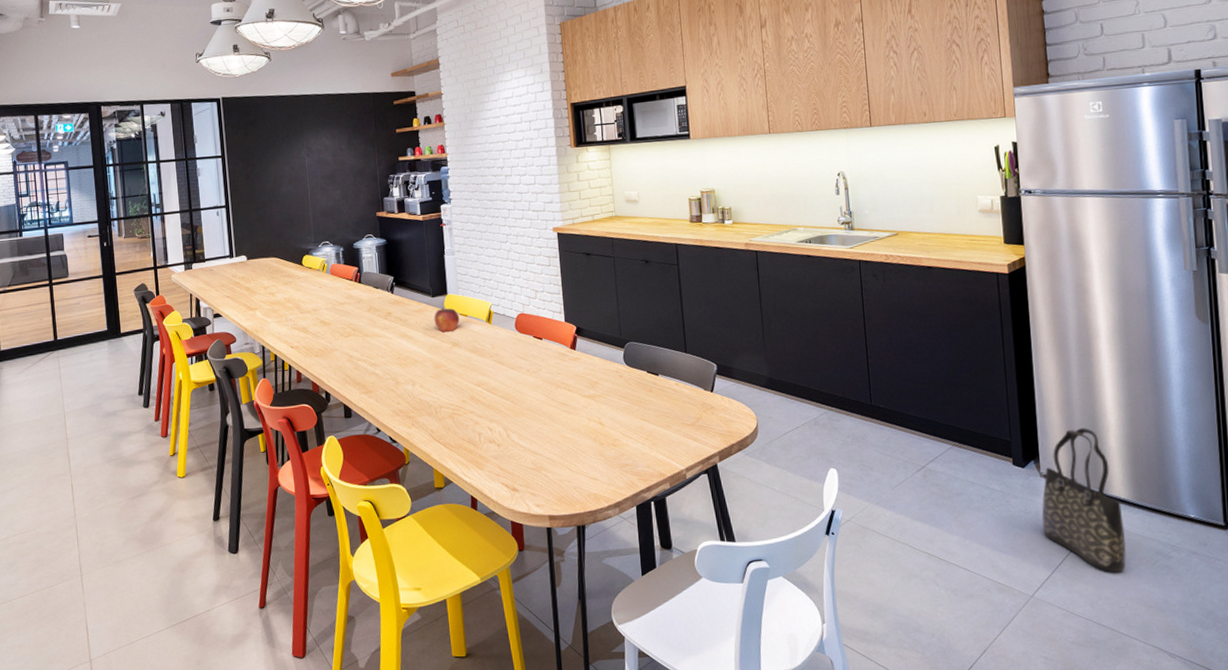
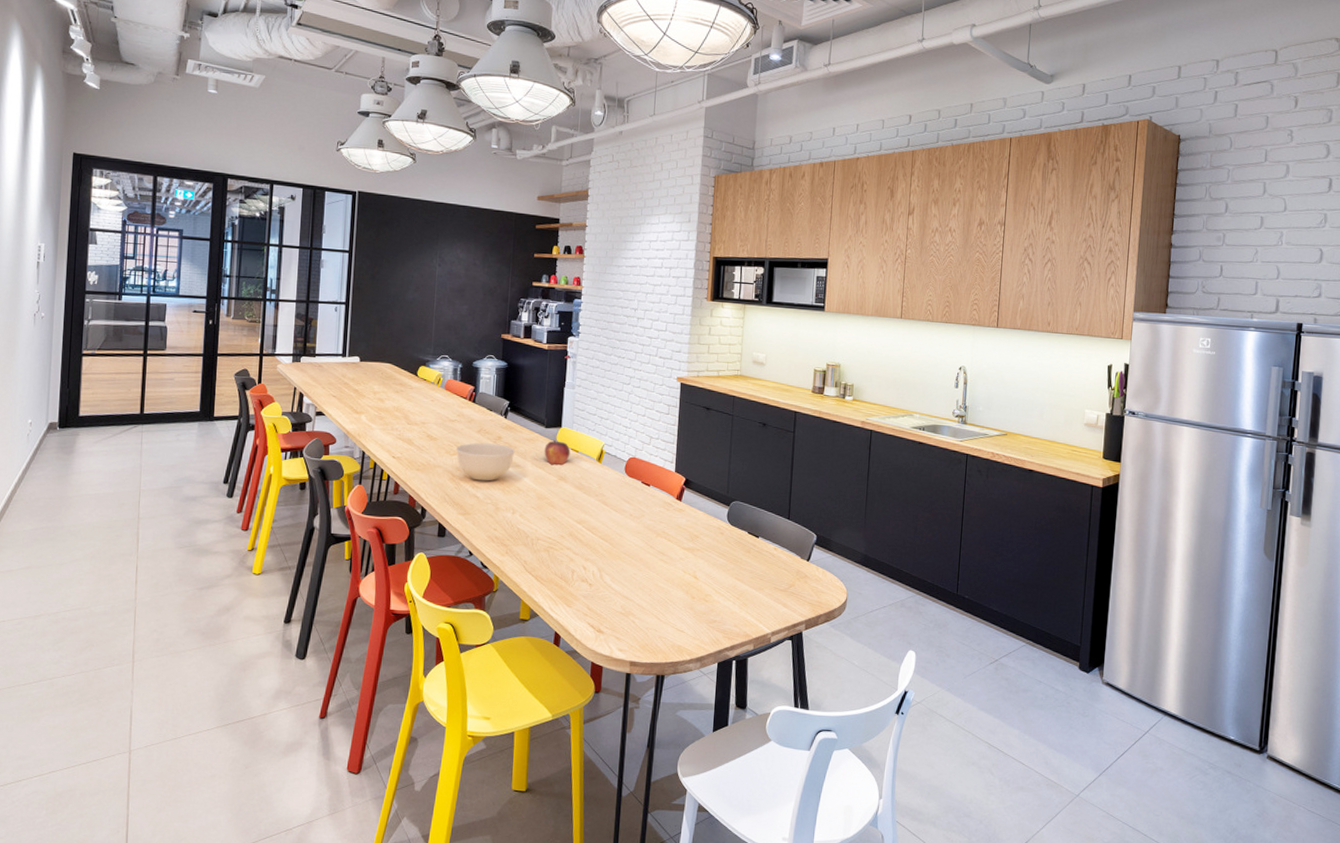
bowl: none [350,319,406,358] -> present [456,442,515,481]
tote bag: present [1041,428,1127,573] -> none [1096,643,1171,783]

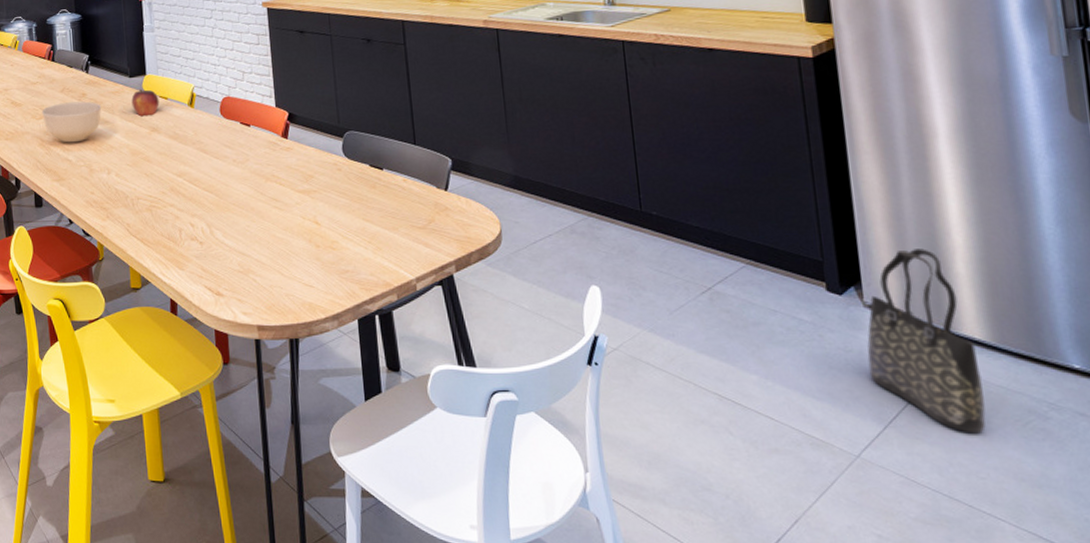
tote bag: none [1096,643,1171,783] -> present [867,248,986,434]

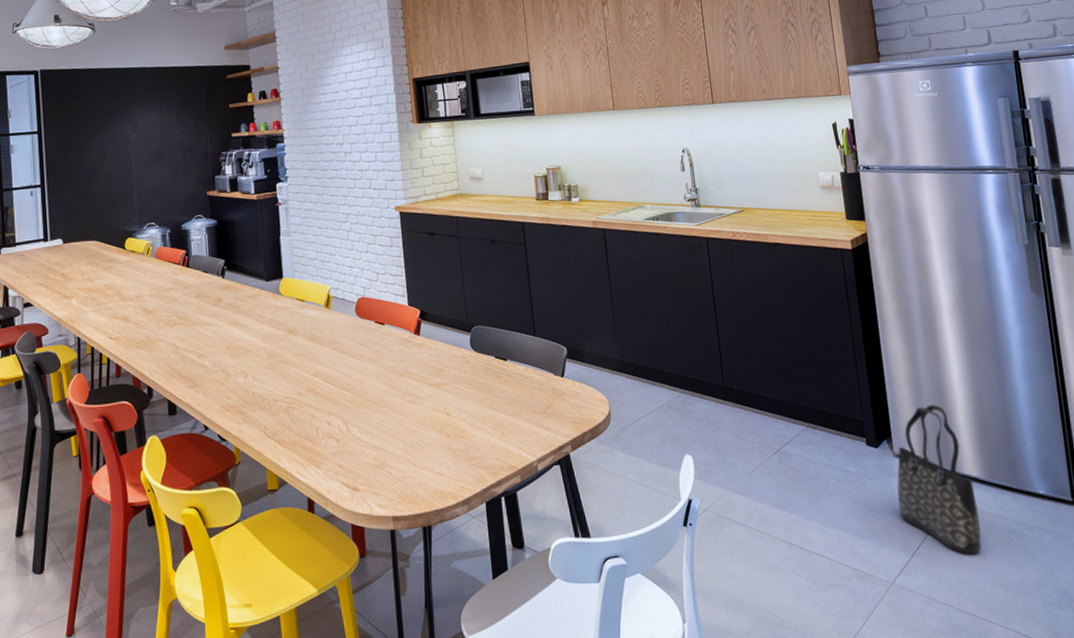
bowl: present [42,101,102,143] -> none [176,306,238,349]
fruit: present [131,88,160,117] -> none [268,292,296,320]

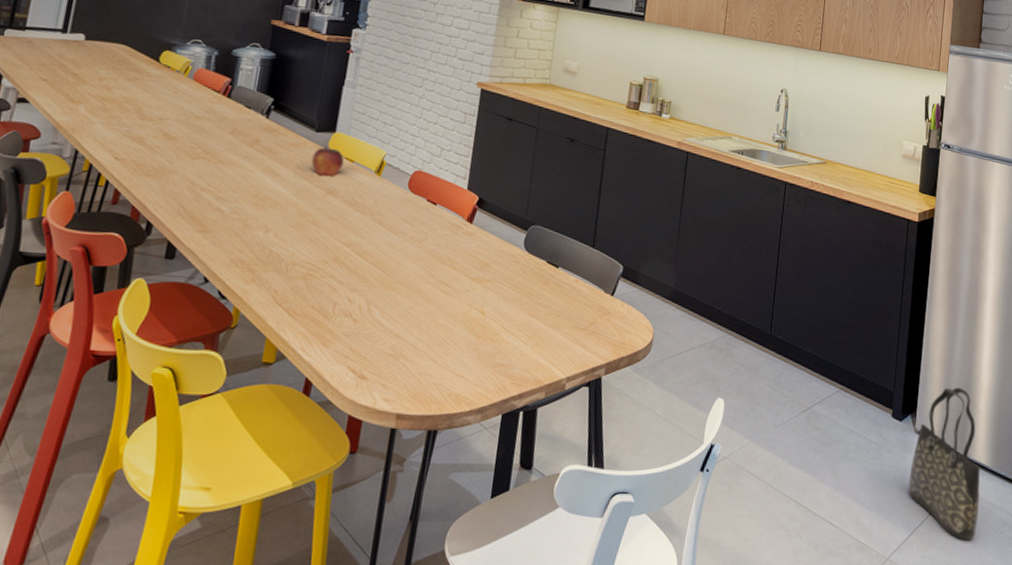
fruit: none [268,292,296,320] -> present [311,146,344,178]

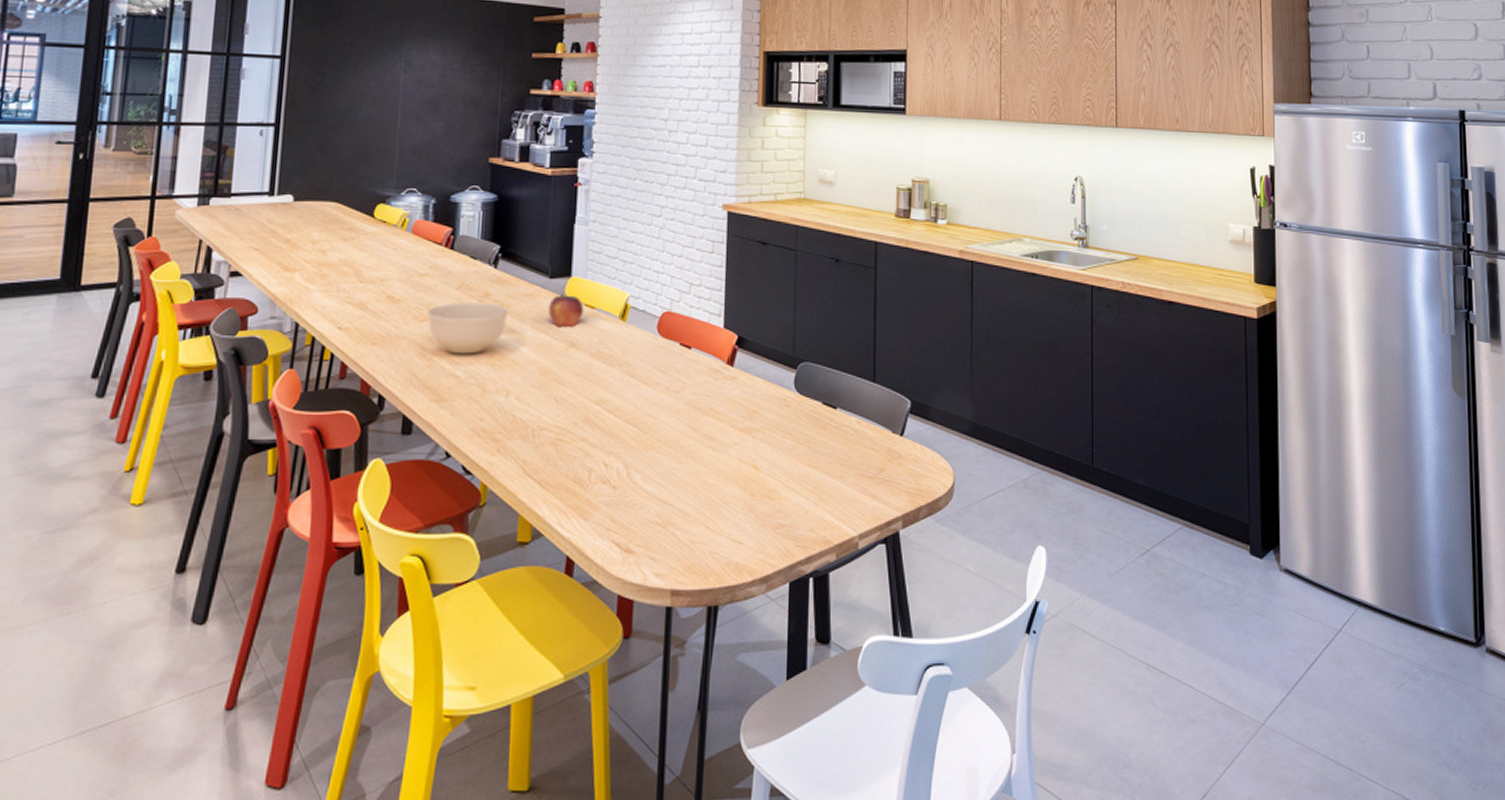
bowl: none [200,145,276,193] -> present [427,302,509,354]
tote bag: present [908,387,981,541] -> none [1279,513,1370,697]

